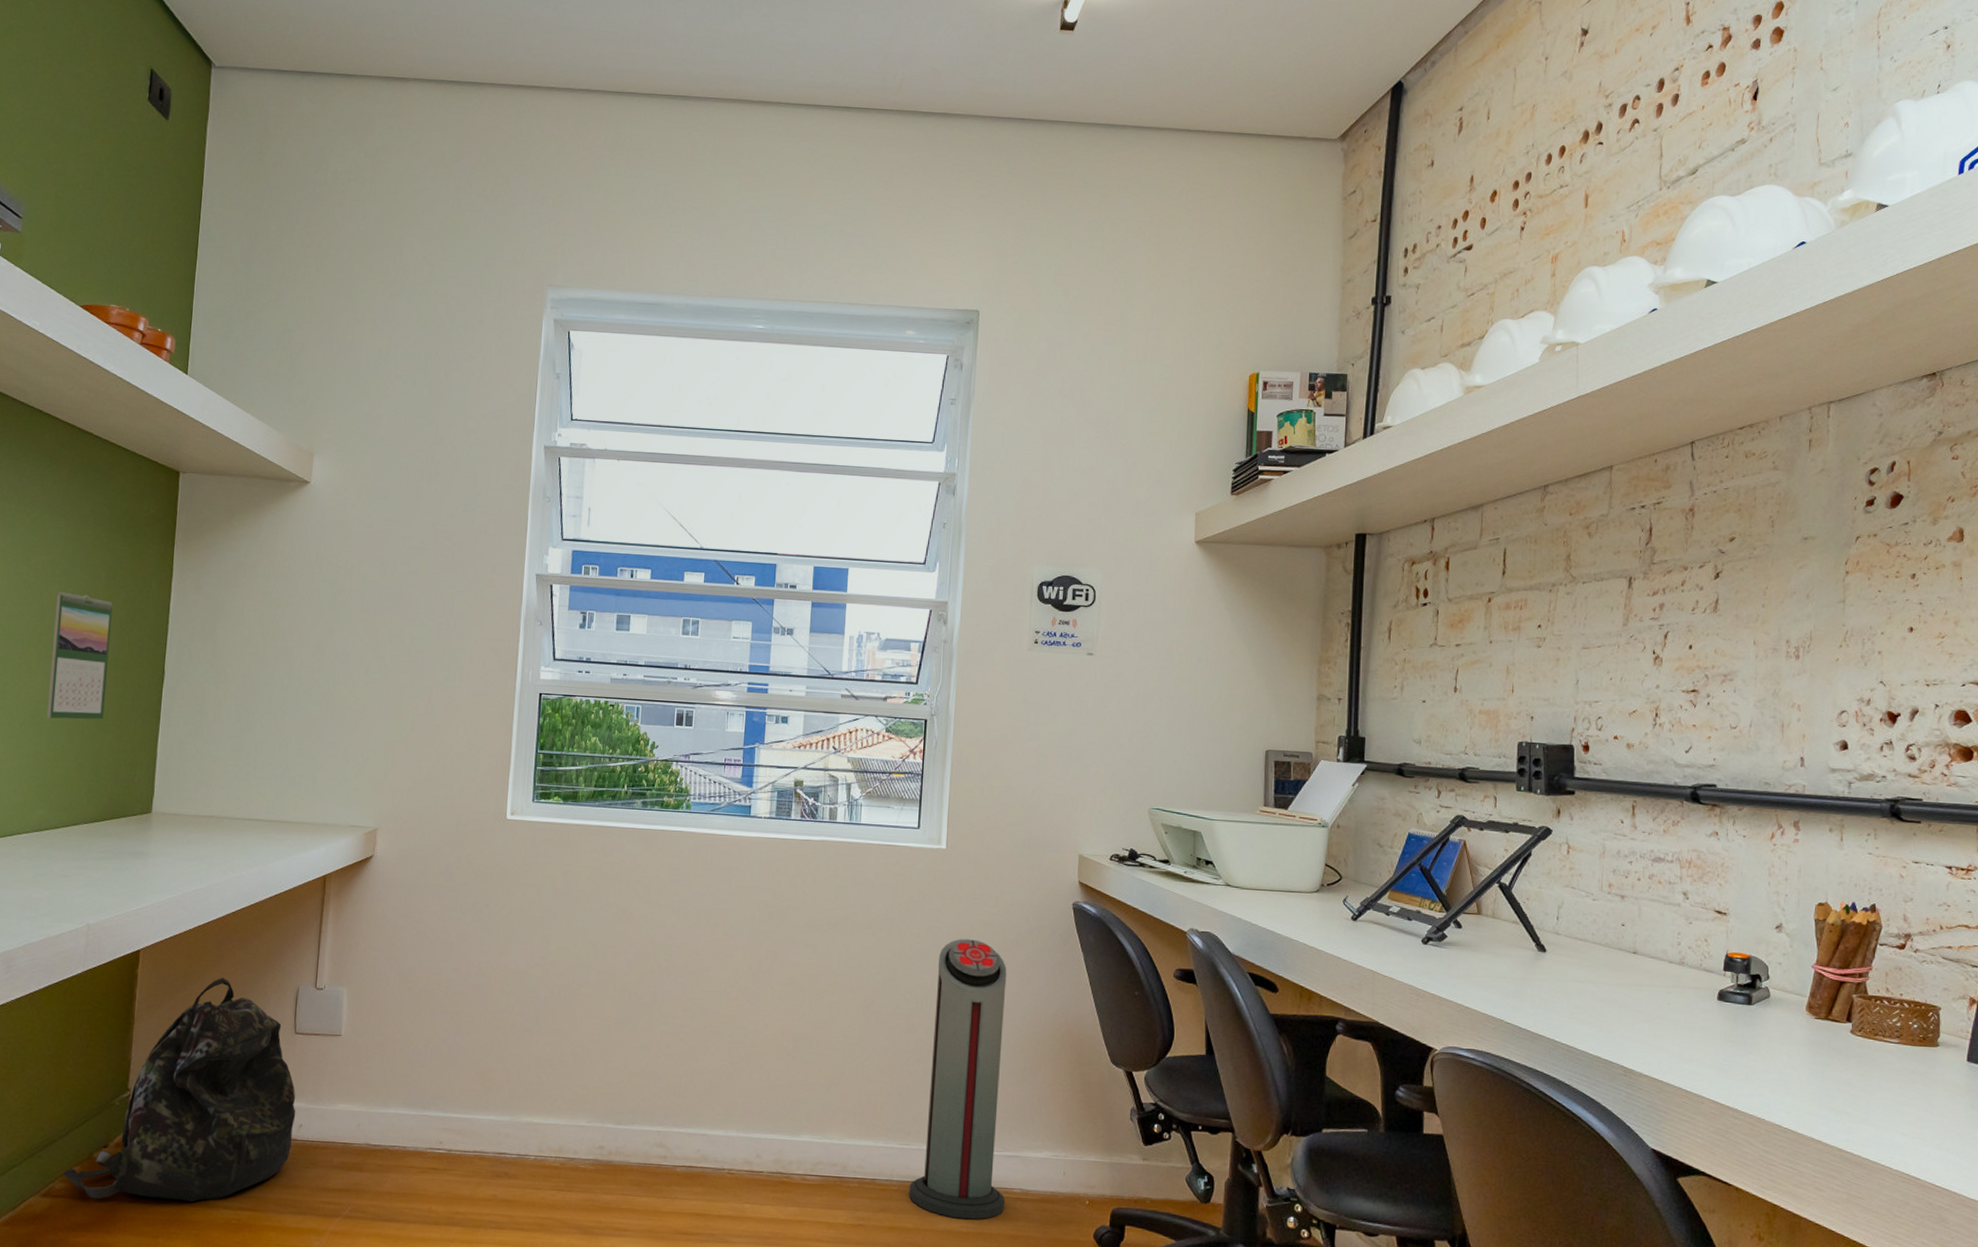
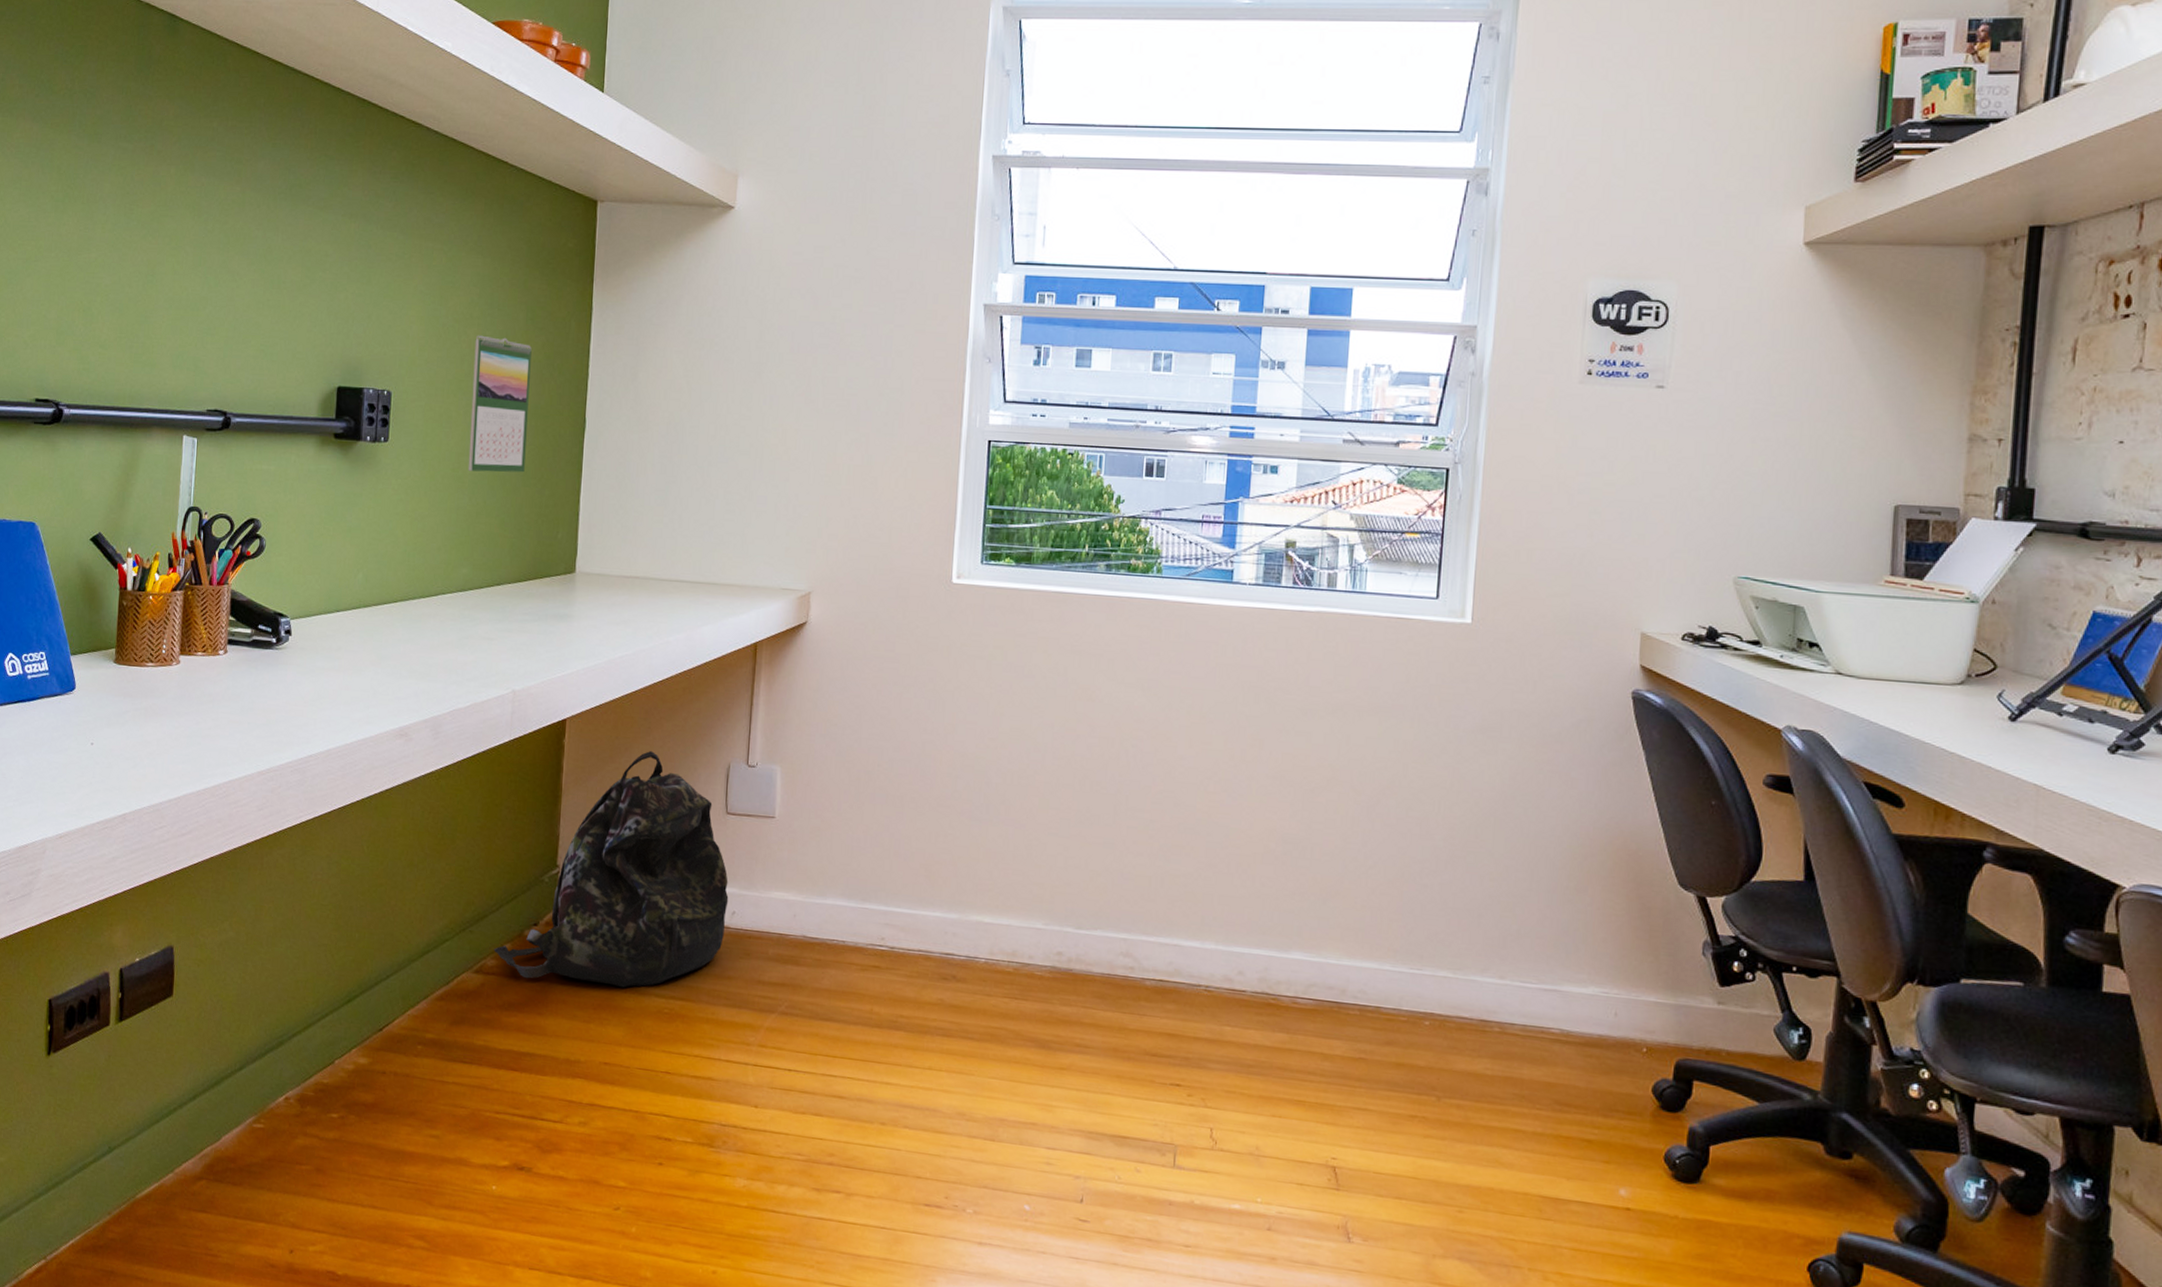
air purifier: present [908,939,1007,1220] -> none [1420,730,1547,1062]

